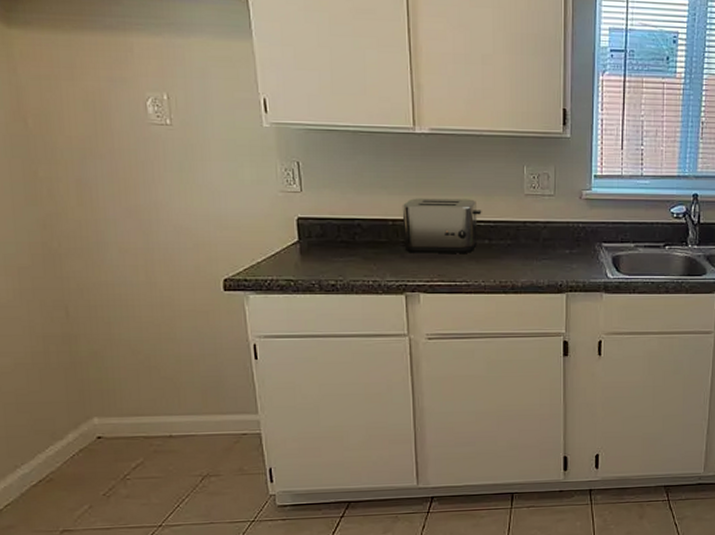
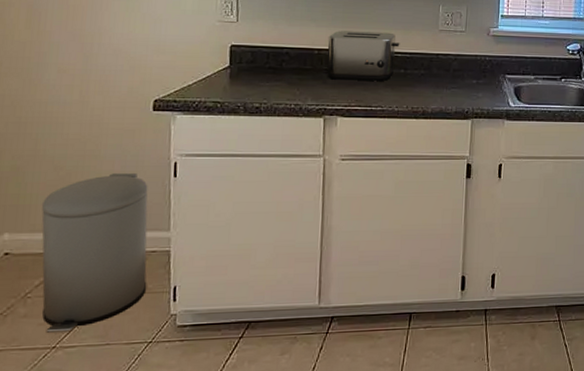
pedal bin: none [125,356,243,513] -> present [41,173,148,334]

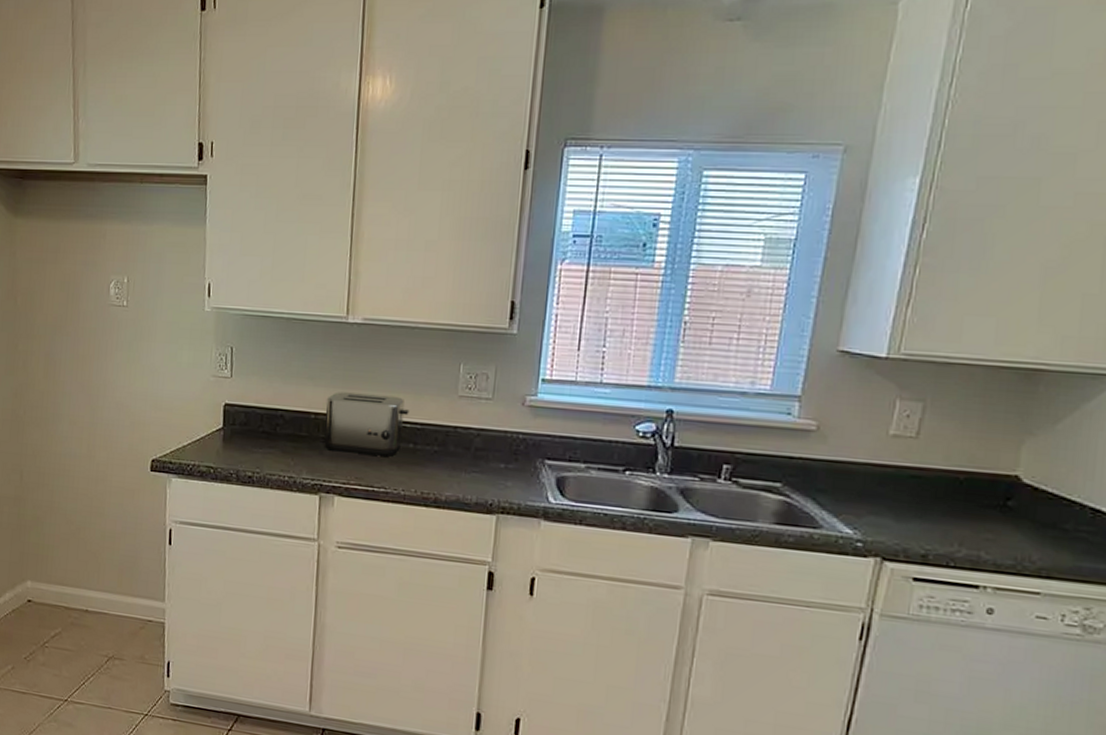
pedal bin: present [41,173,148,334] -> none [56,533,146,689]

